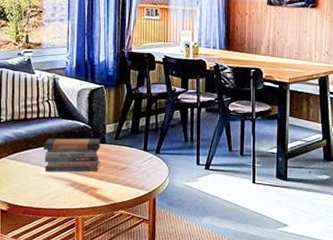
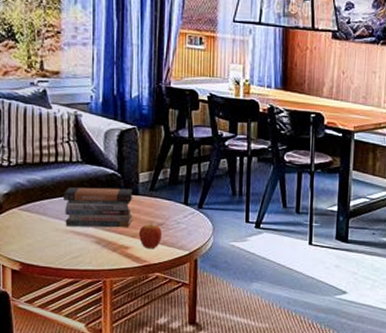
fruit: none [105,167,125,190] -> present [138,223,162,249]

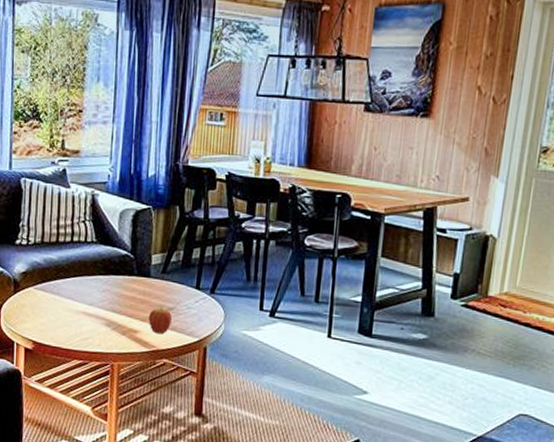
book stack: present [62,187,133,228] -> none [76,268,145,312]

